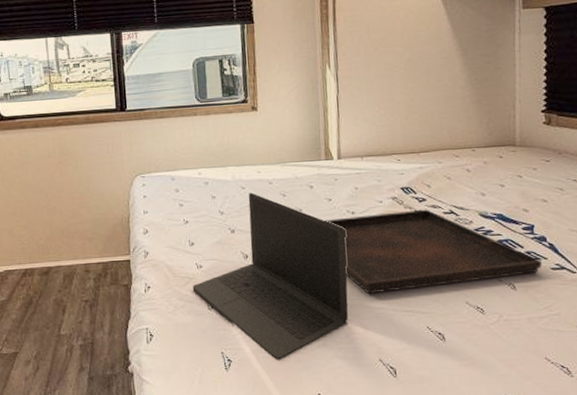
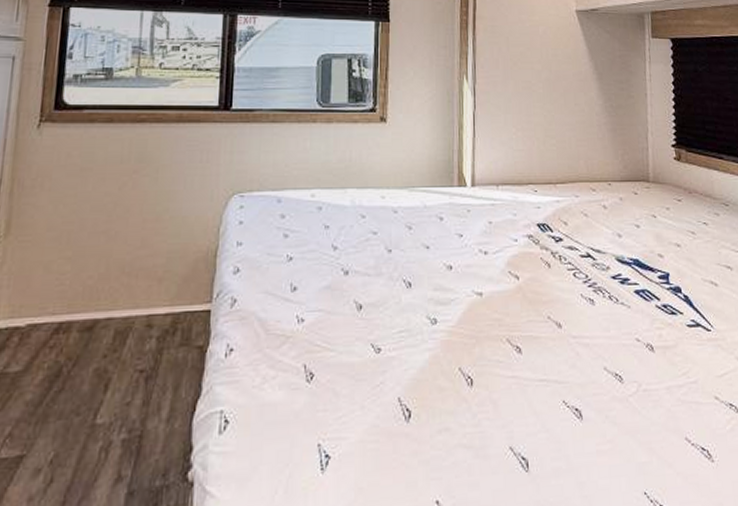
laptop: present [192,193,349,360] -> none [289,223,477,453]
serving tray: present [325,209,542,294] -> none [455,251,678,358]

